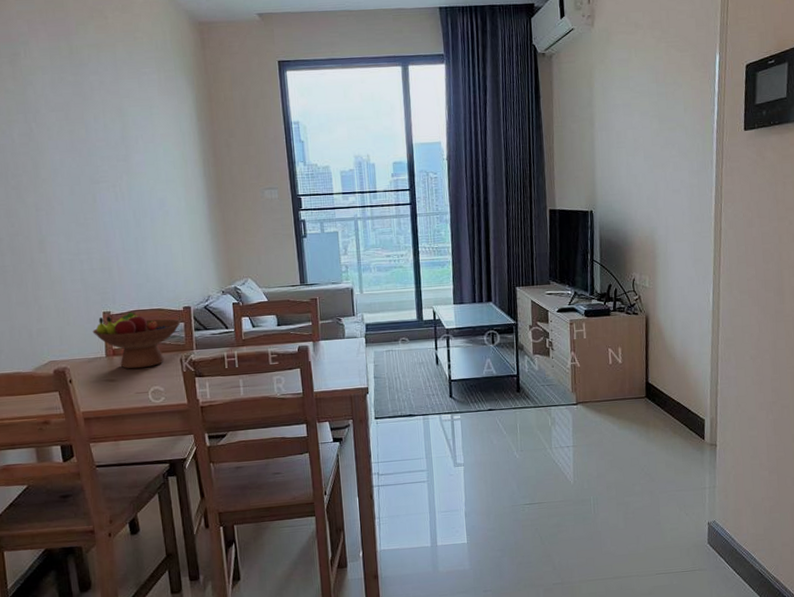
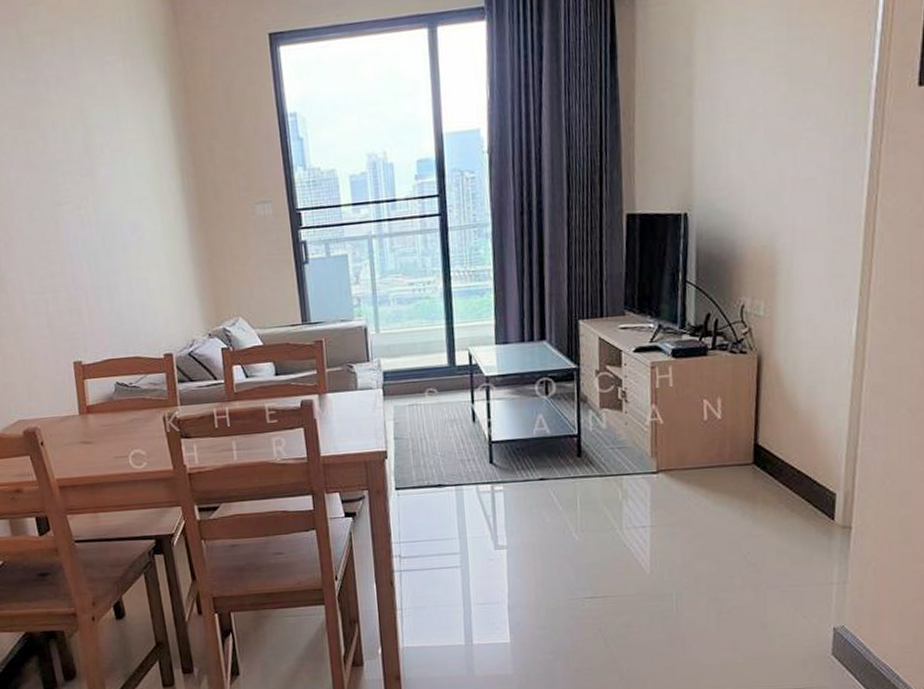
fruit bowl: present [92,312,181,369] -> none [63,361,162,429]

